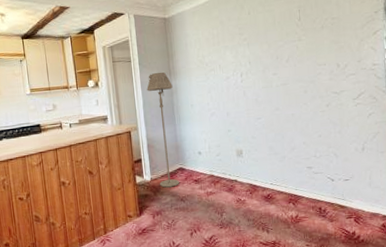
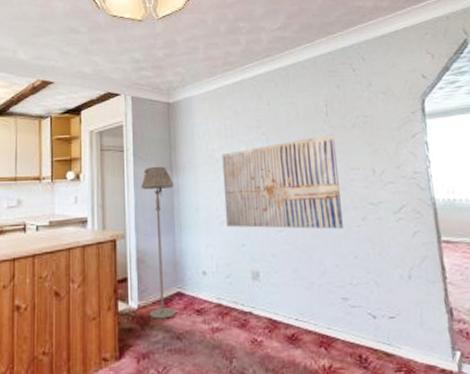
wall art: none [211,35,311,118] -> present [222,133,344,230]

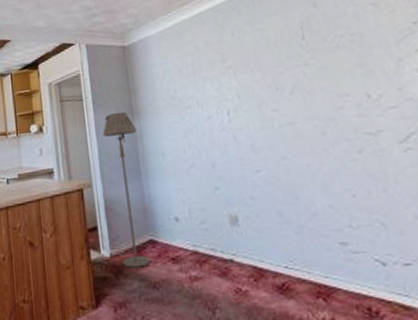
wall art: present [222,133,344,230] -> none [185,58,336,170]

